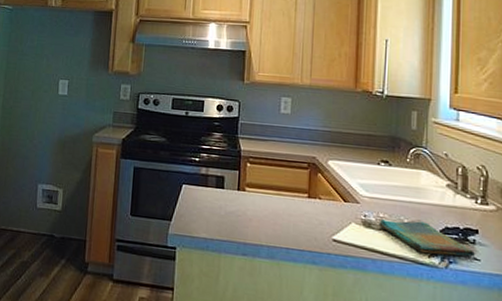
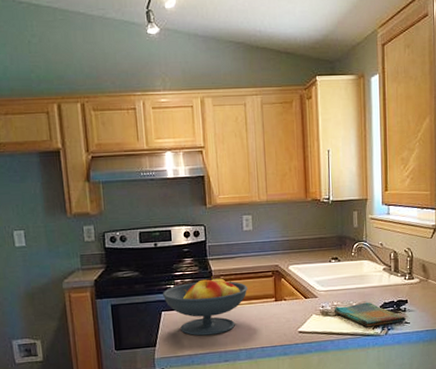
fruit bowl: none [186,156,279,222] -> present [162,276,248,336]

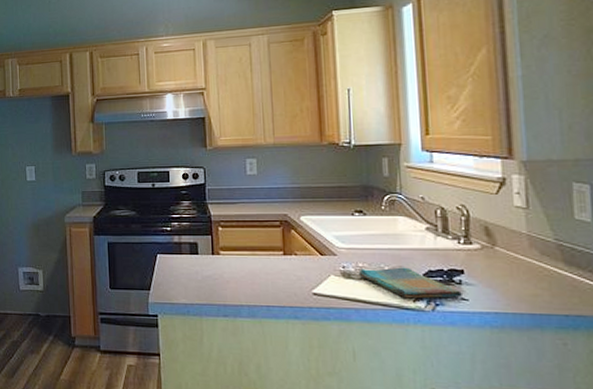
fruit bowl: present [162,276,248,336] -> none [158,222,252,285]

